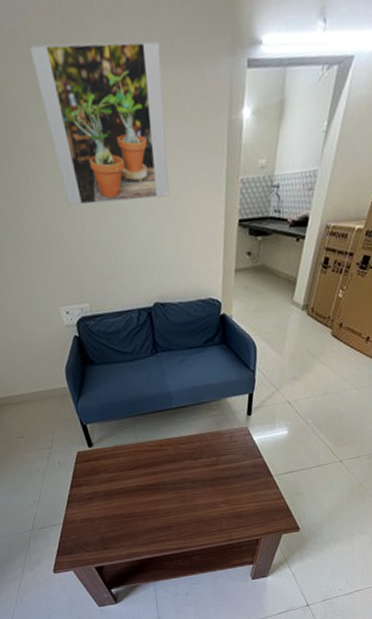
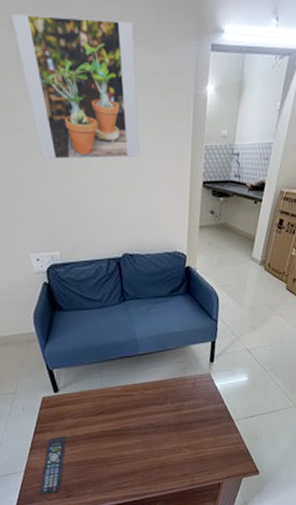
remote control: none [78,490,102,547] -> present [40,436,67,495]

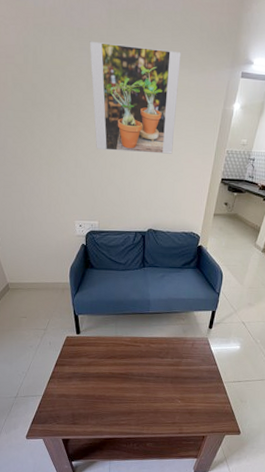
remote control: present [40,436,67,495] -> none [52,371,80,419]

